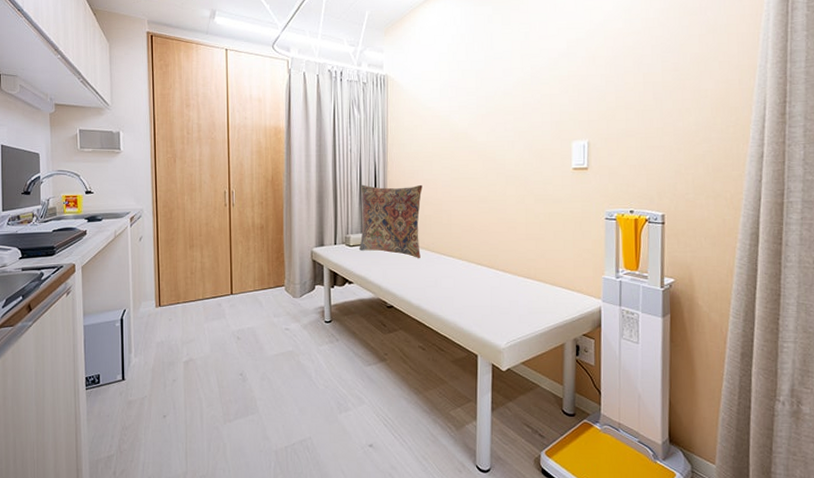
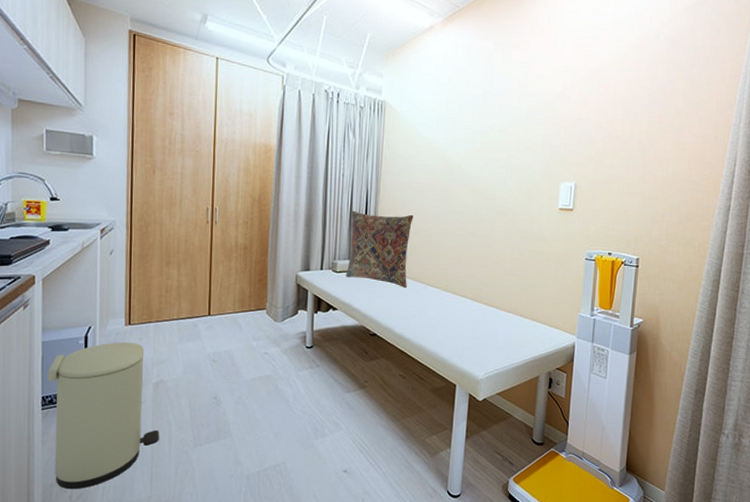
pedal bin: none [90,323,192,466] -> present [48,341,159,490]

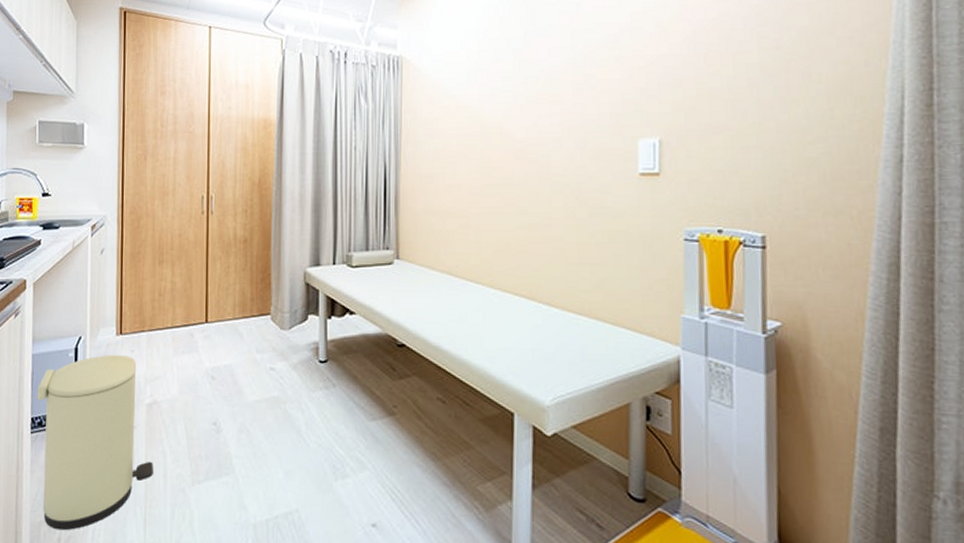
pillow: present [346,210,413,289] -> none [364,190,444,286]

